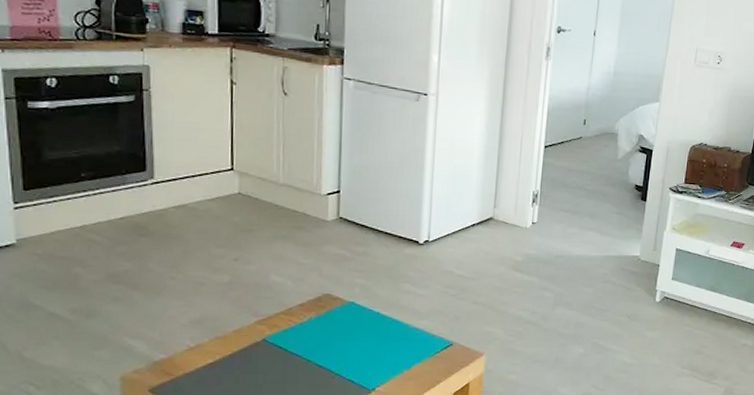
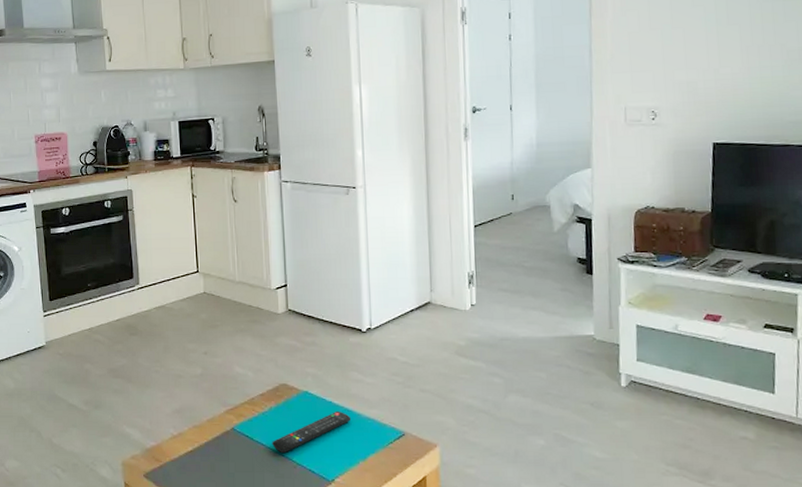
remote control: none [309,321,399,363] -> present [272,410,351,453]

